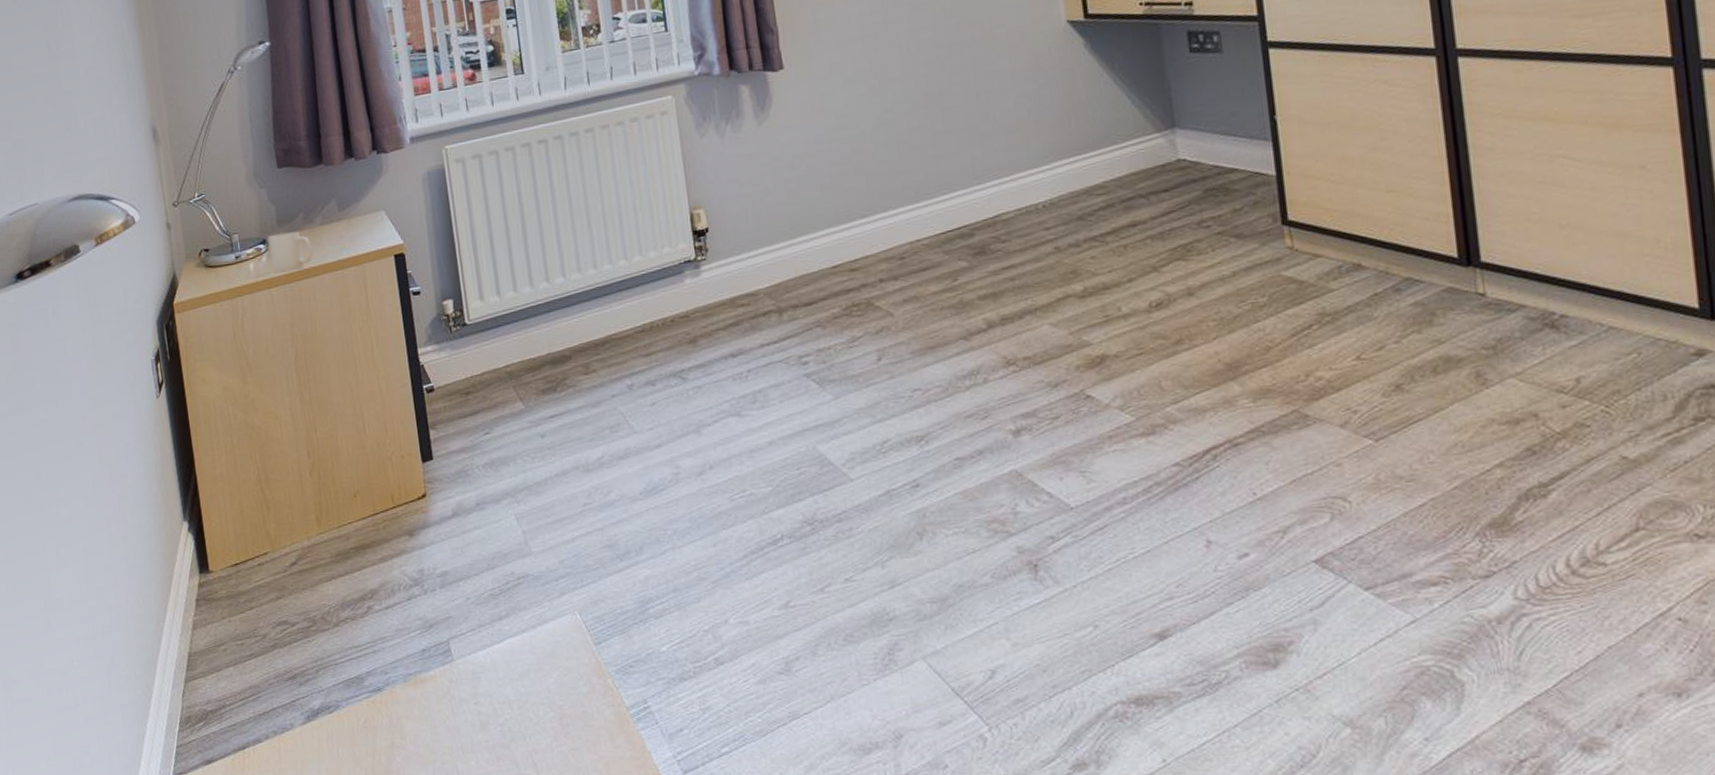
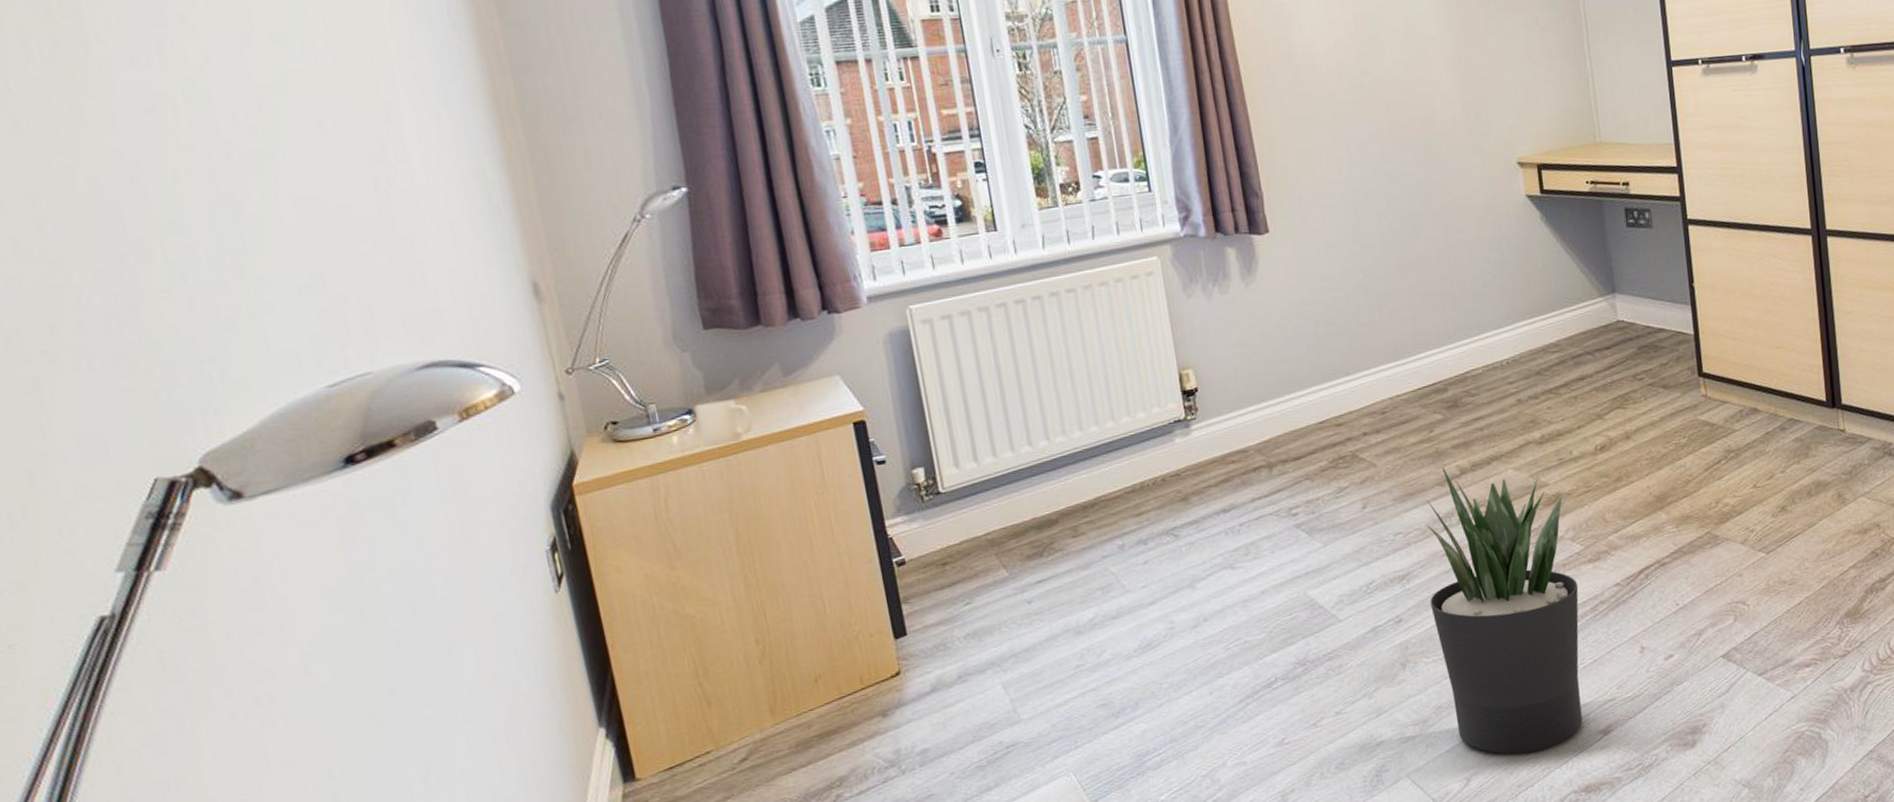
planter: none [948,320,1133,650] -> present [1425,468,1583,755]

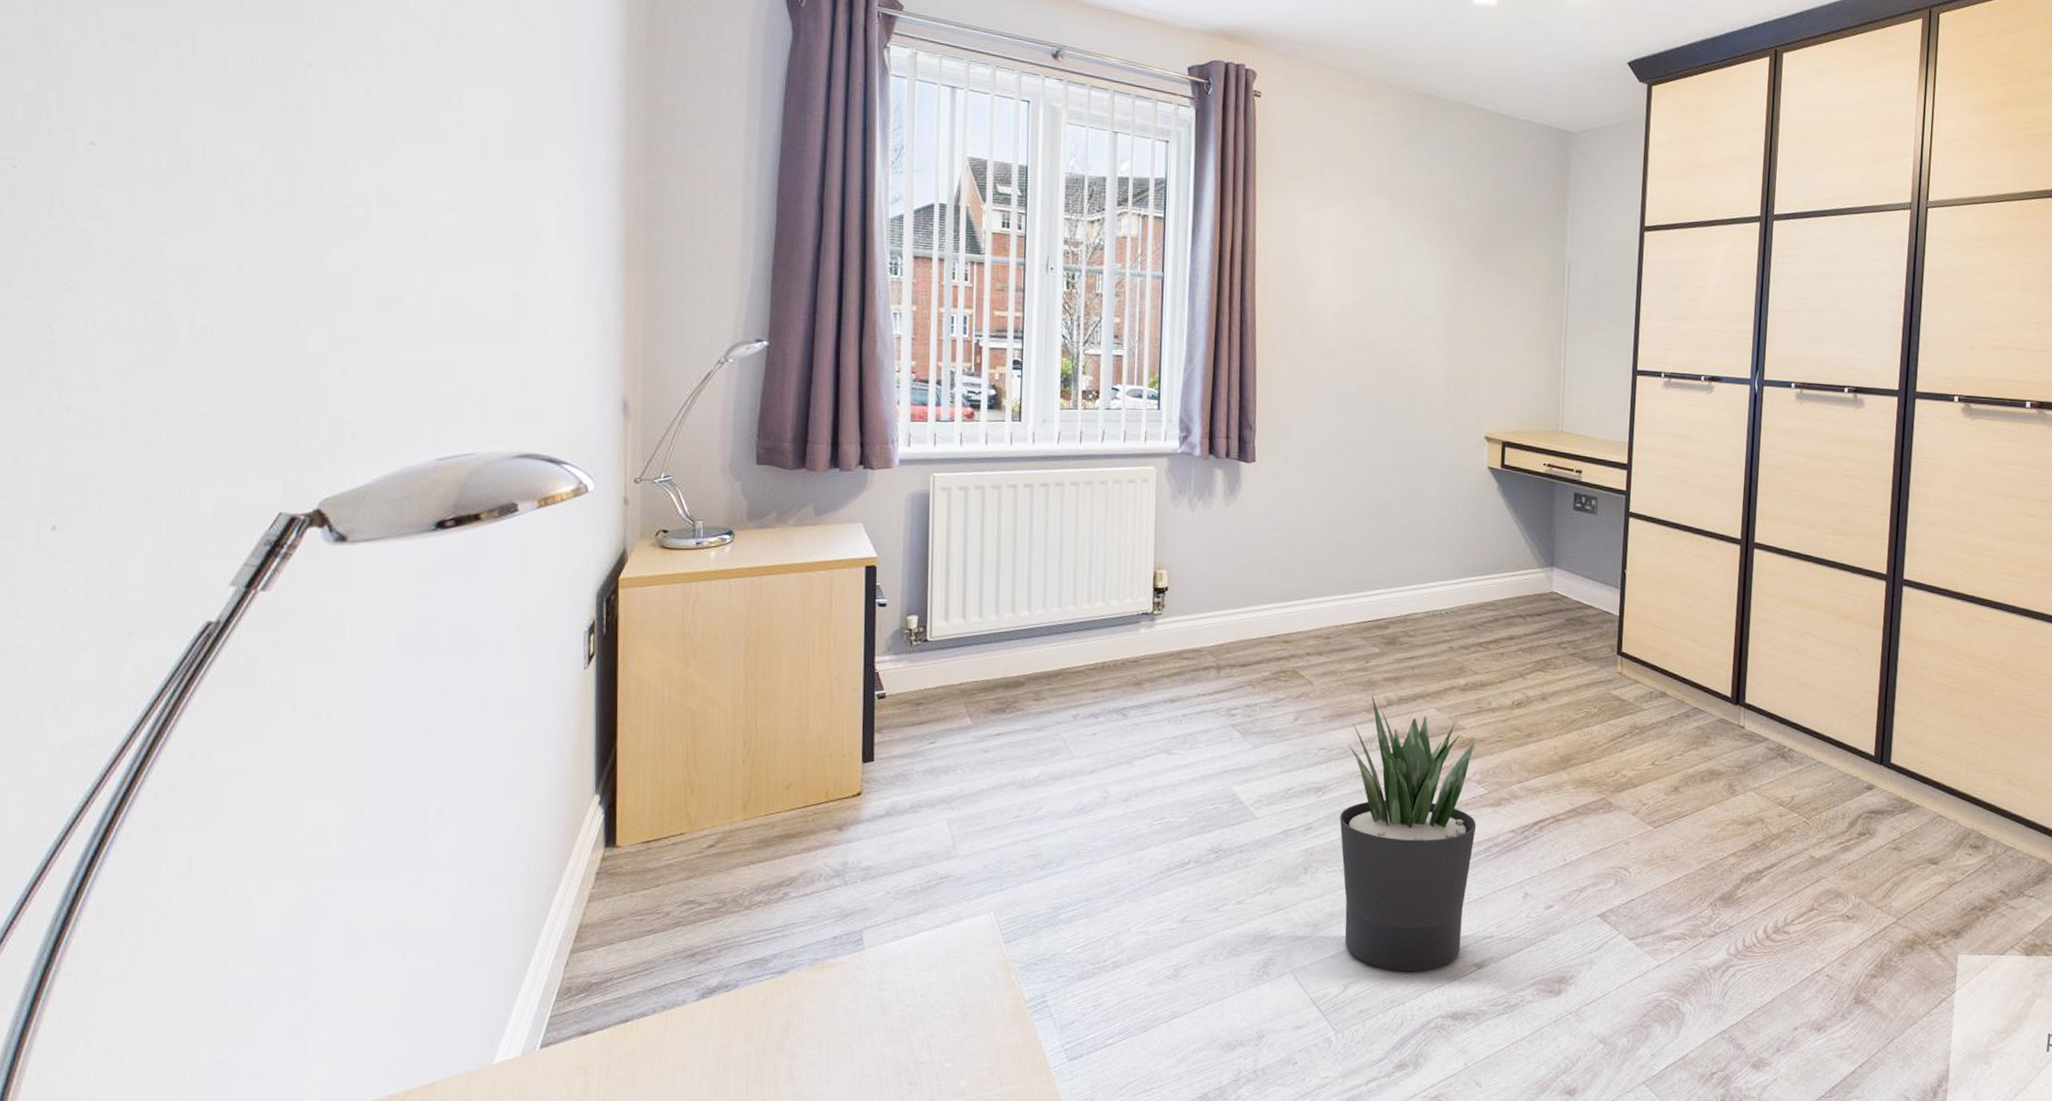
mug: present [693,399,753,447] -> none [733,527,782,566]

